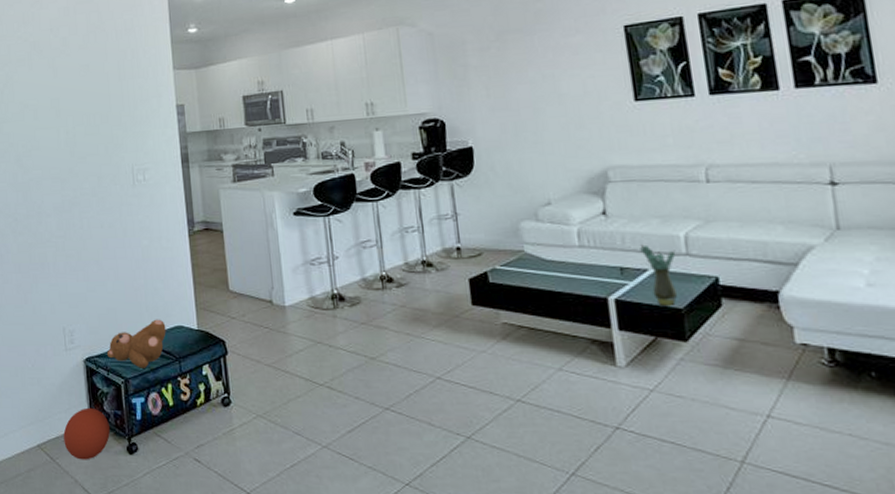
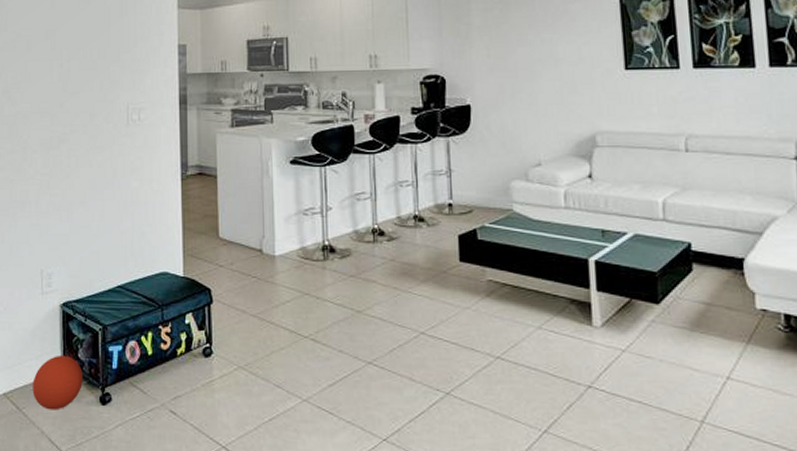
teddy bear: present [106,319,166,368] -> none [85,264,150,315]
vase: present [640,244,678,307] -> none [621,208,654,270]

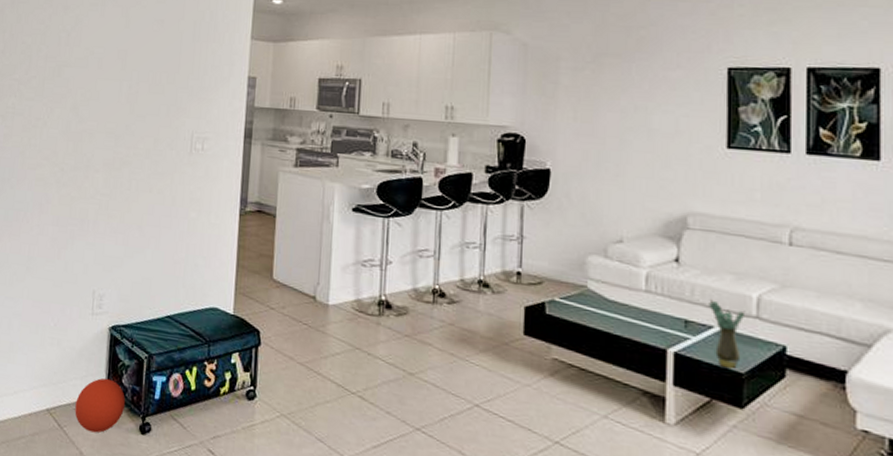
vase: none [621,208,654,270] -> present [709,299,746,369]

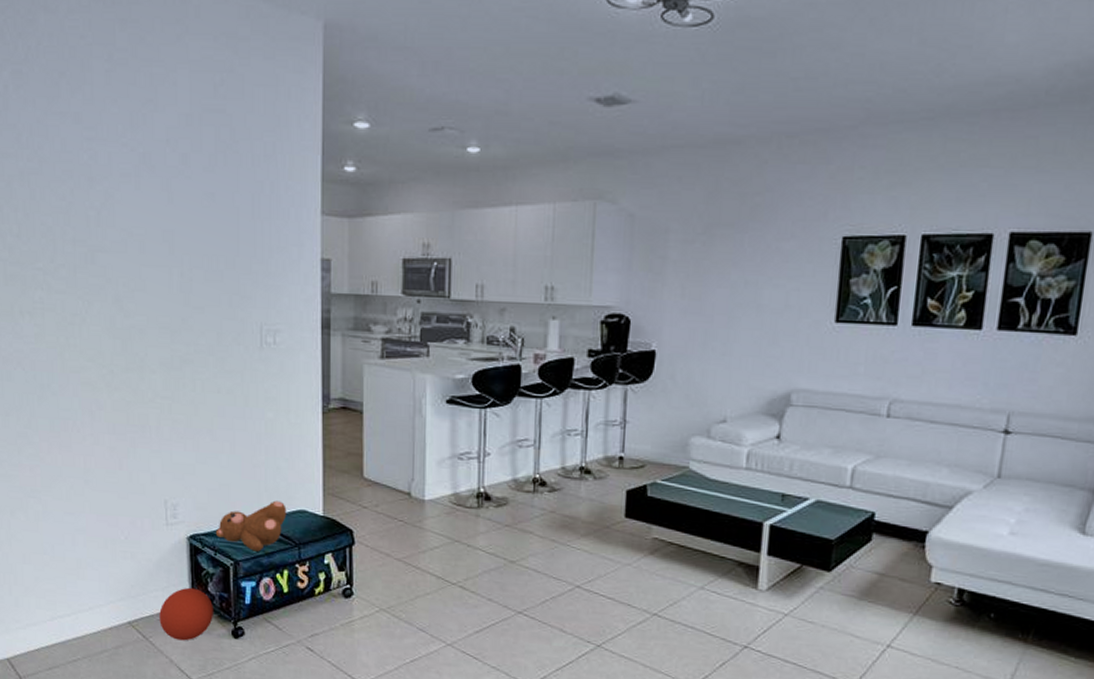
teddy bear: none [134,296,201,347] -> present [215,500,287,552]
vase: present [709,299,746,369] -> none [806,473,840,537]

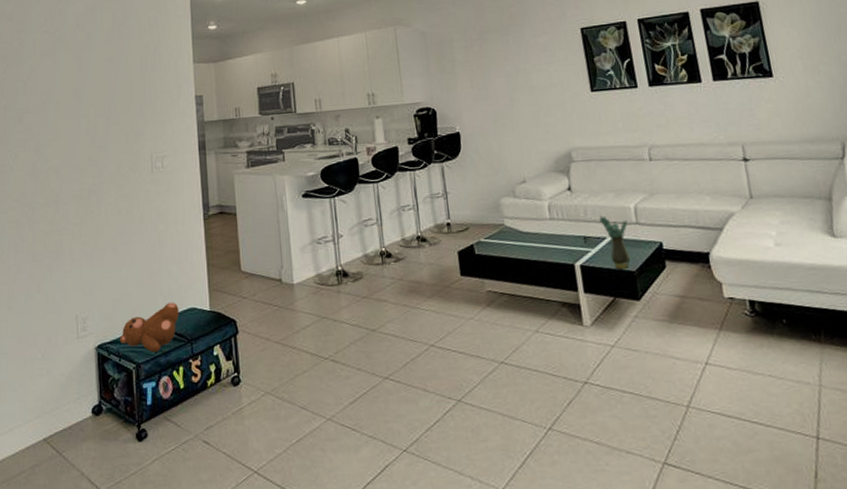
ball: present [159,587,213,641] -> none [71,395,119,451]
vase: none [806,473,840,537] -> present [599,216,631,270]

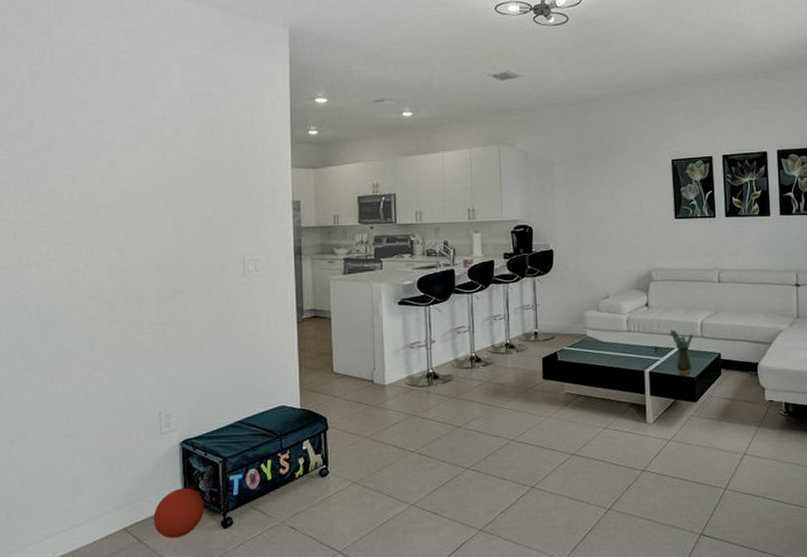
ball: none [71,395,119,451] -> present [153,487,204,539]
teddy bear: present [119,302,179,353] -> none [205,400,269,447]

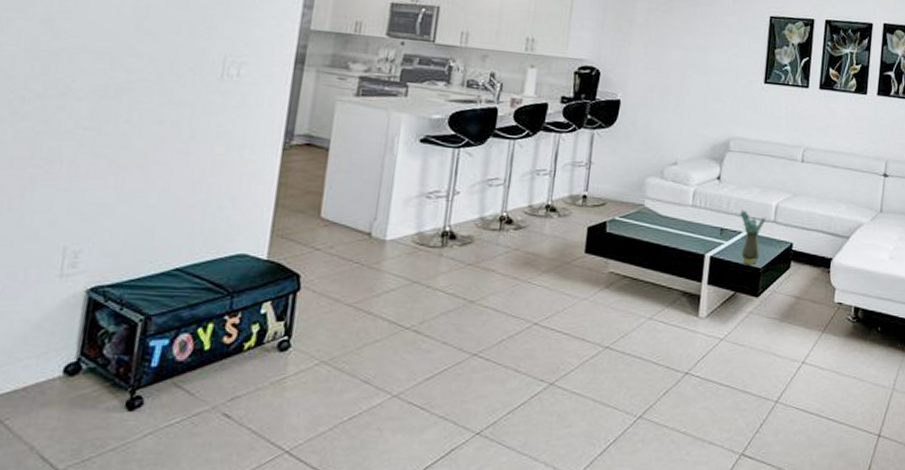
ball: present [153,487,204,539] -> none [24,351,107,420]

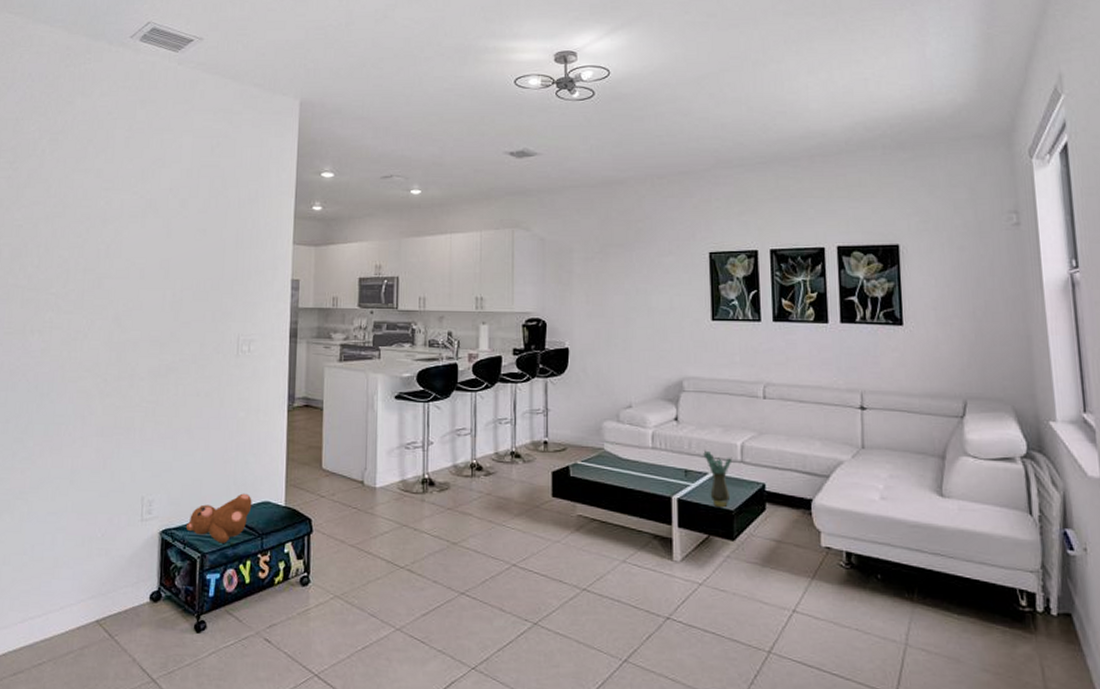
teddy bear: none [125,244,224,303] -> present [185,493,252,543]

